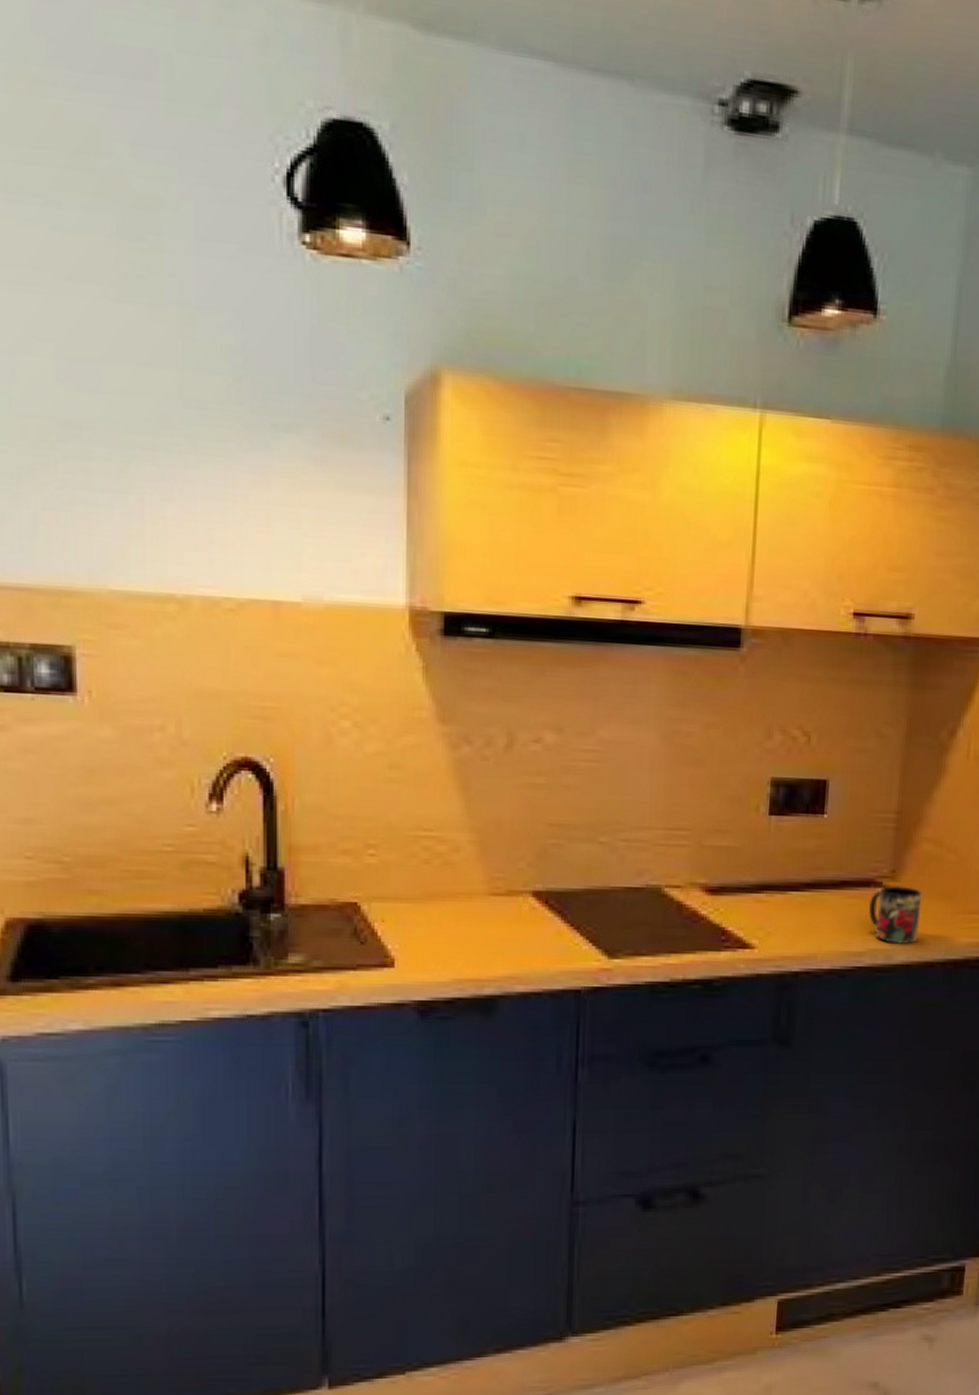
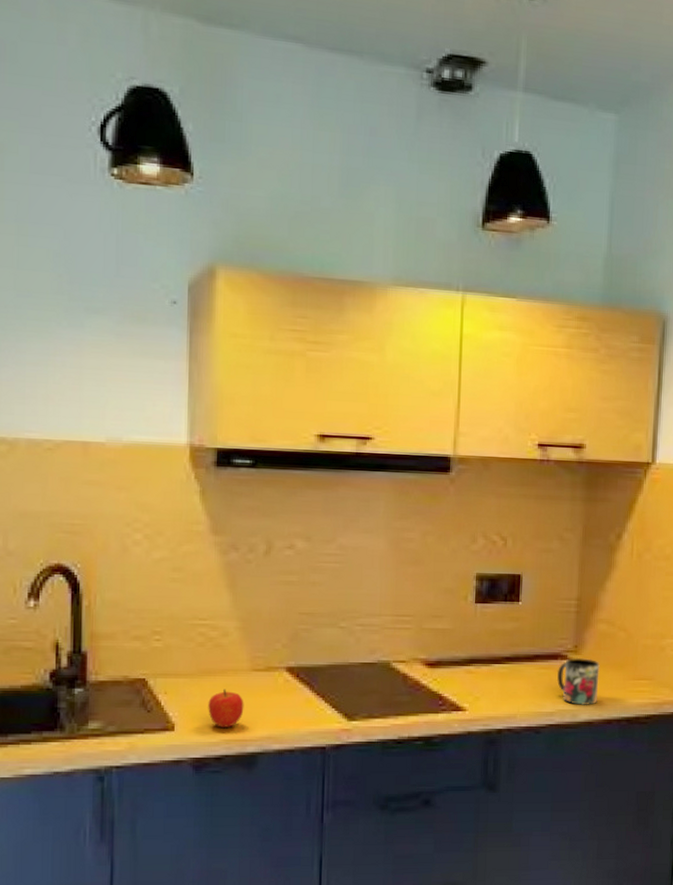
fruit: none [435,917,480,964] -> present [208,689,244,727]

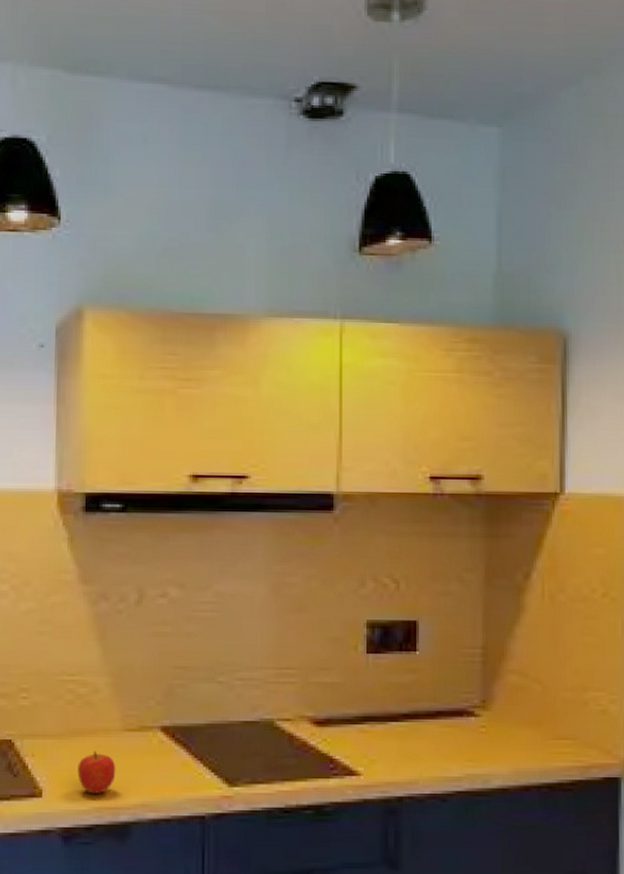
mug: present [556,657,600,706] -> none [463,713,513,770]

